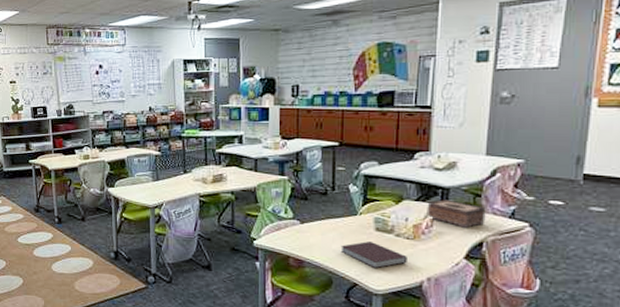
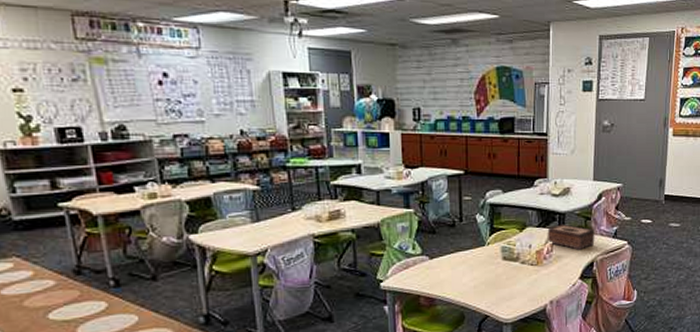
notebook: present [340,242,407,269] -> none [471,271,532,298]

